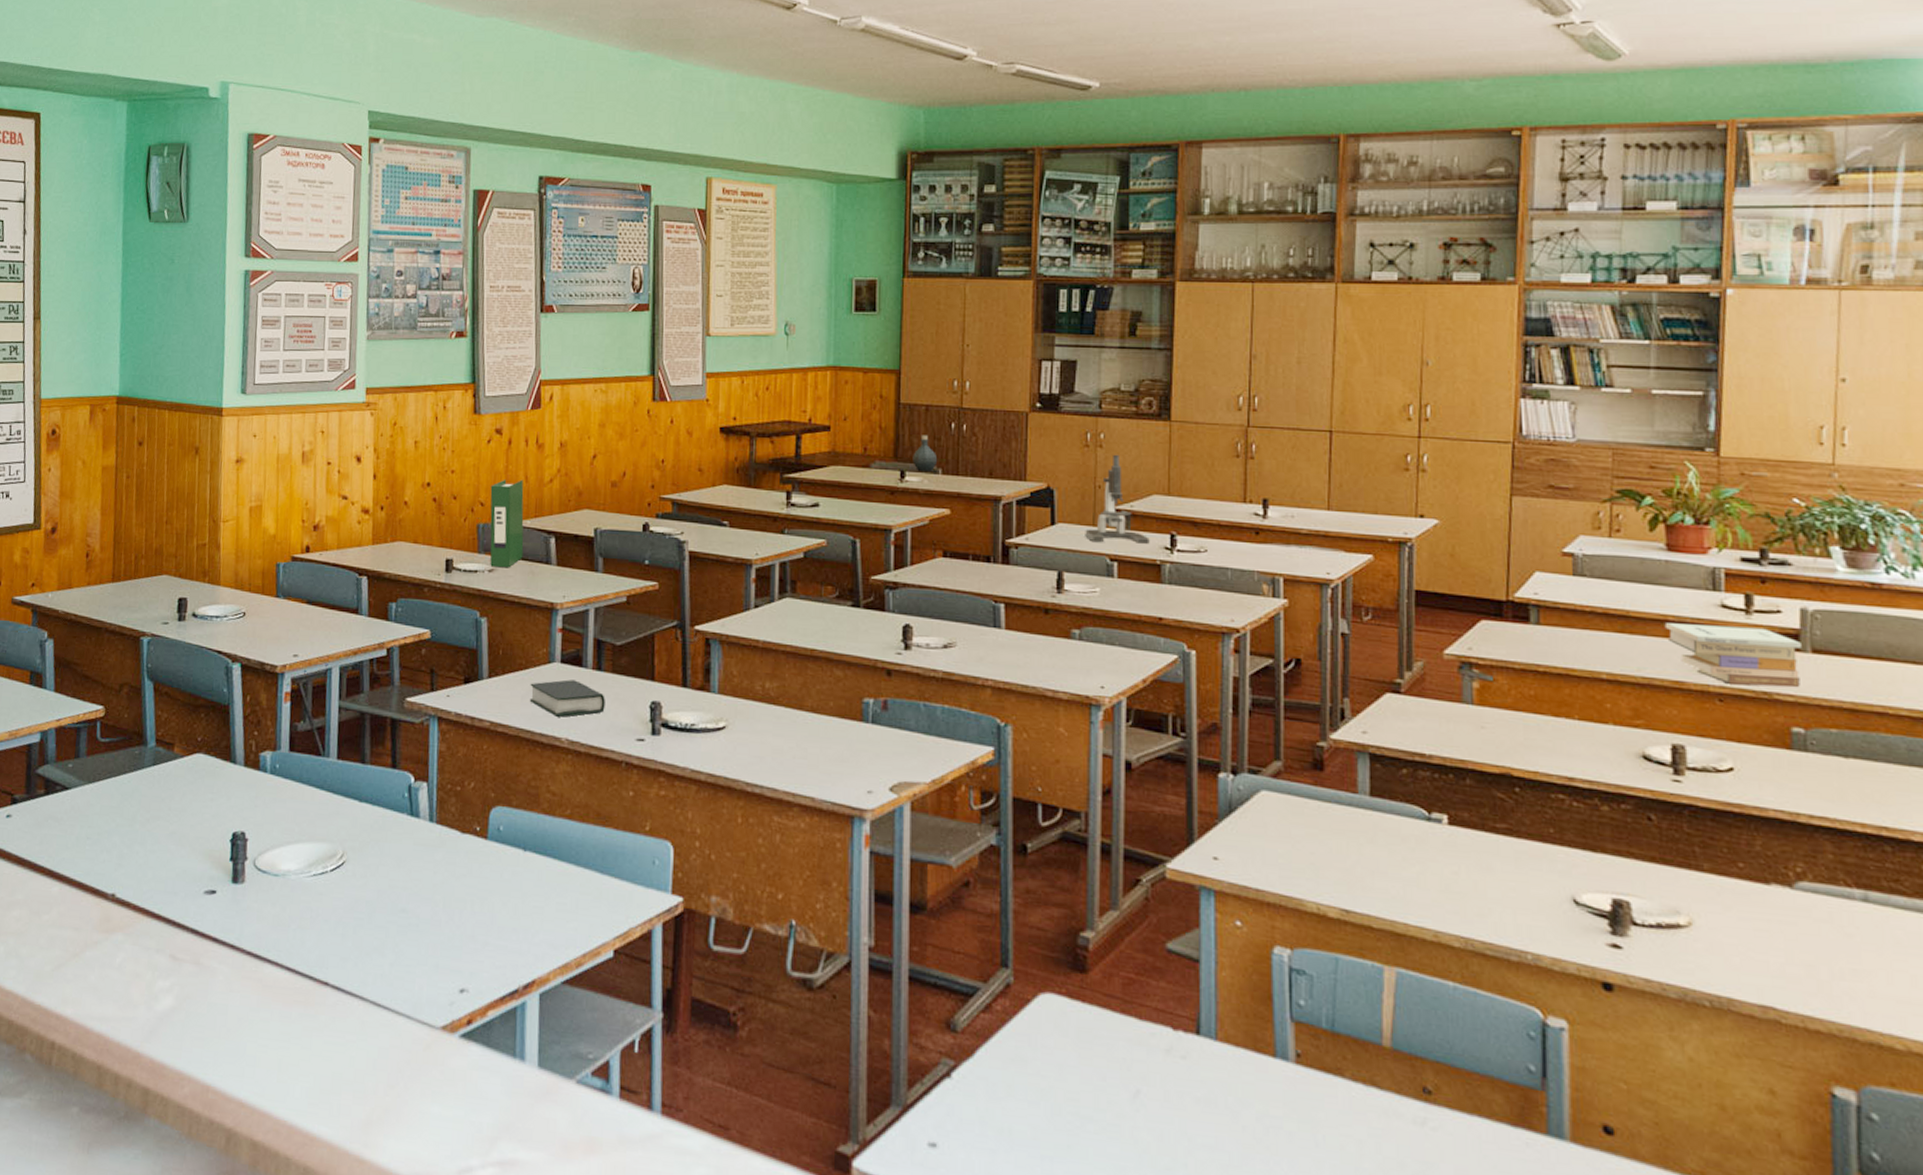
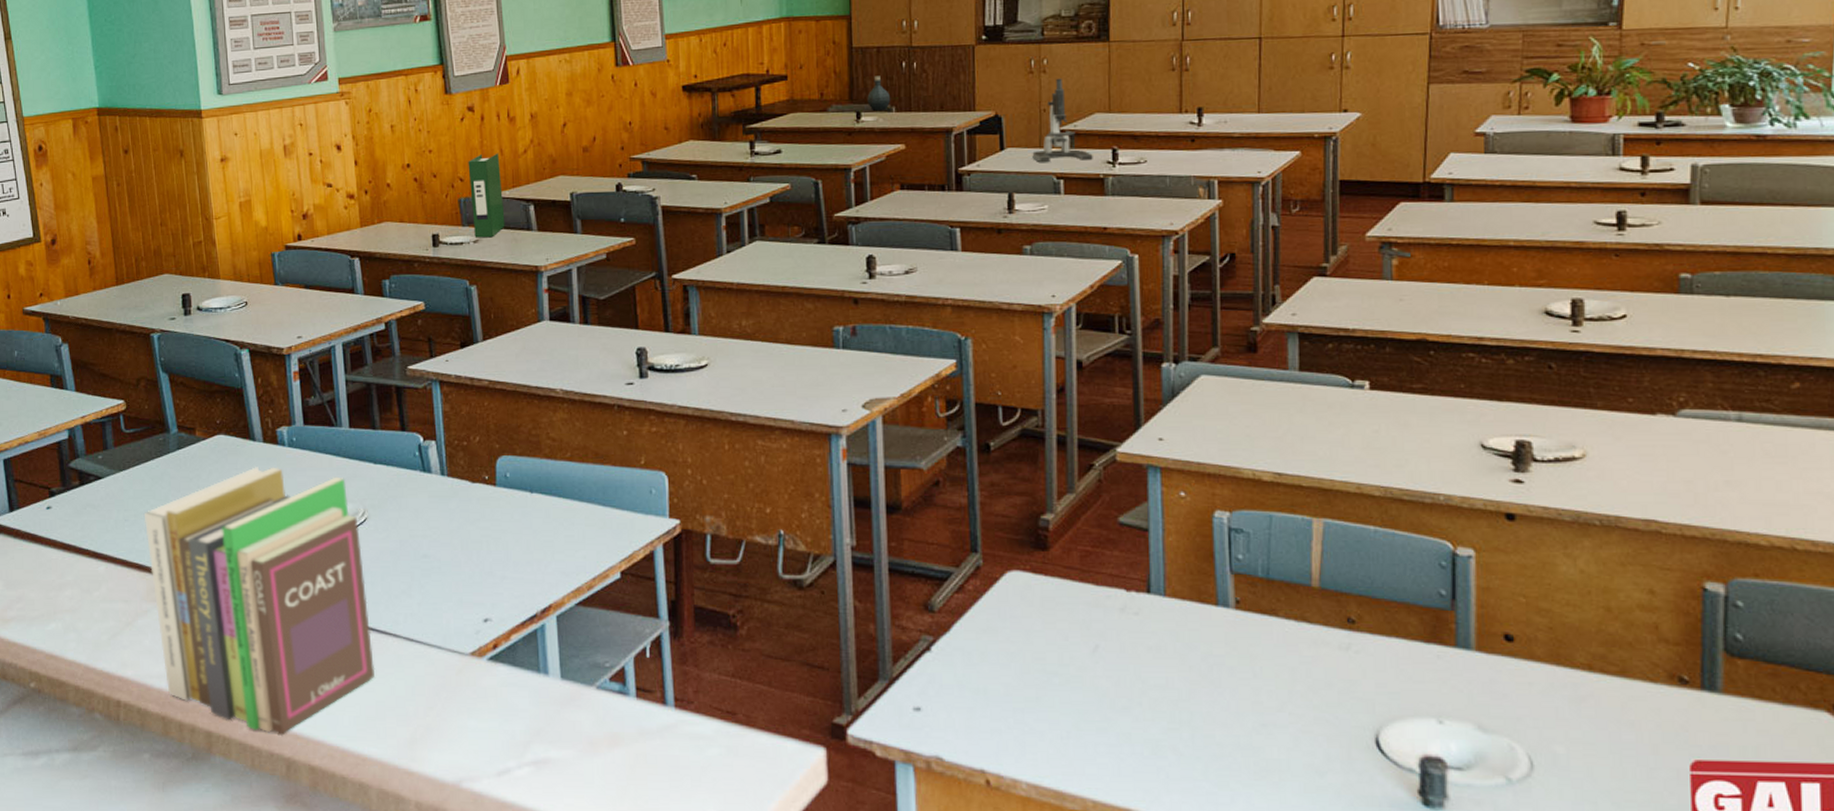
books: none [107,792,336,1099] -> present [143,467,375,733]
book: present [529,679,605,717] -> none [523,335,594,370]
books: present [1664,623,1802,688] -> none [1567,186,1691,240]

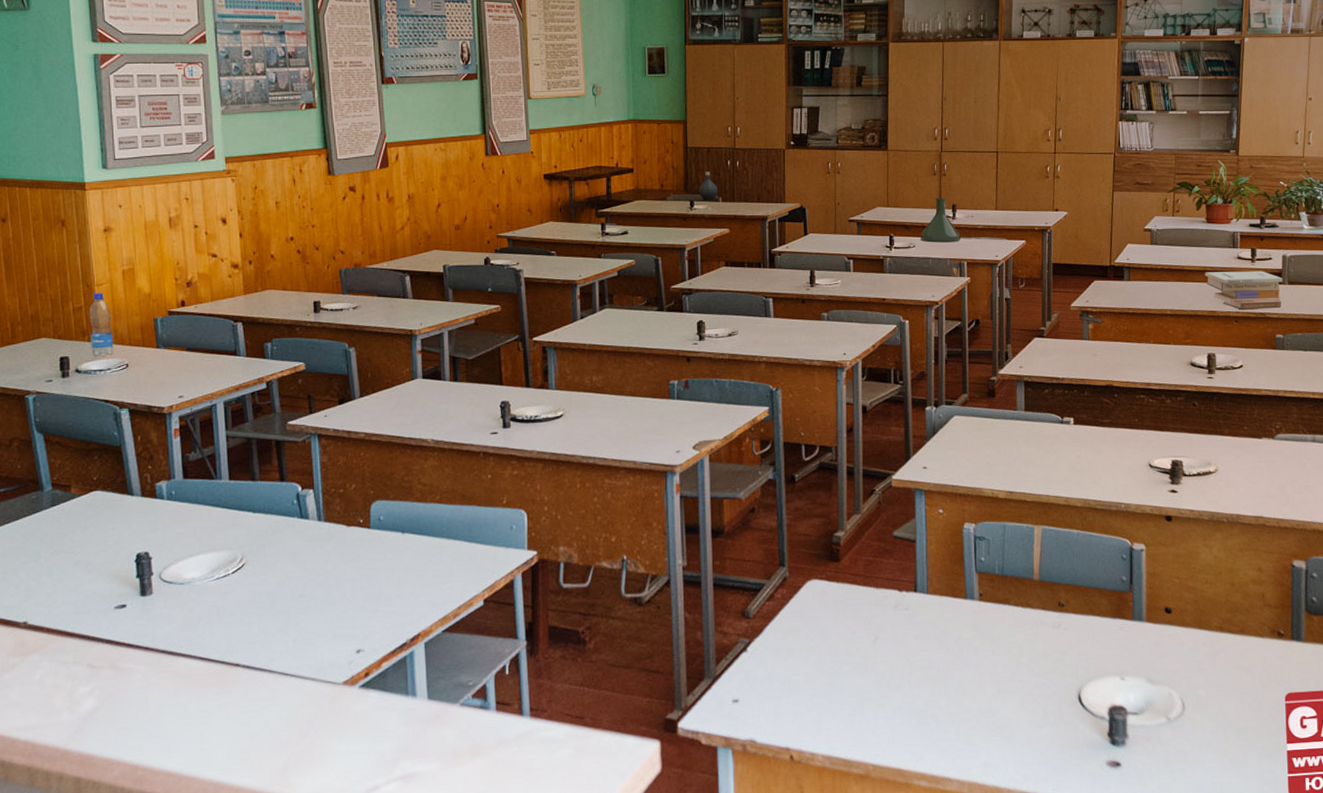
books: present [143,467,375,733] -> none [13,519,250,773]
bottle: none [208,225,233,295] -> present [89,292,114,358]
binder: present [468,153,505,238] -> none [349,229,383,305]
microscope: present [1032,78,1093,162] -> none [829,178,875,246]
flask: none [1154,98,1209,157] -> present [920,197,960,243]
books: none [1567,186,1691,240] -> present [1204,271,1283,310]

